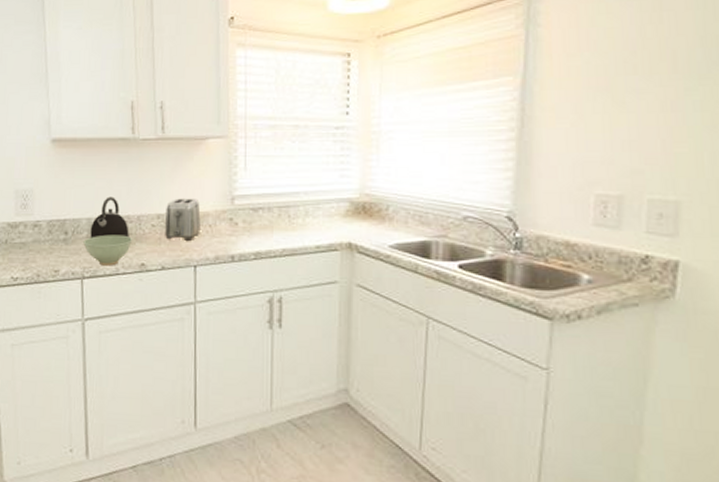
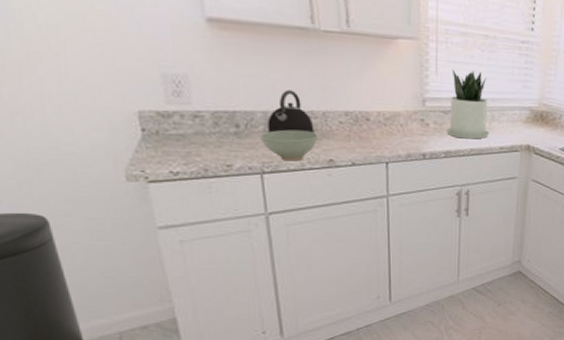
toaster: present [164,198,201,241] -> none [353,97,392,139]
planter: none [256,164,304,238] -> present [446,69,490,139]

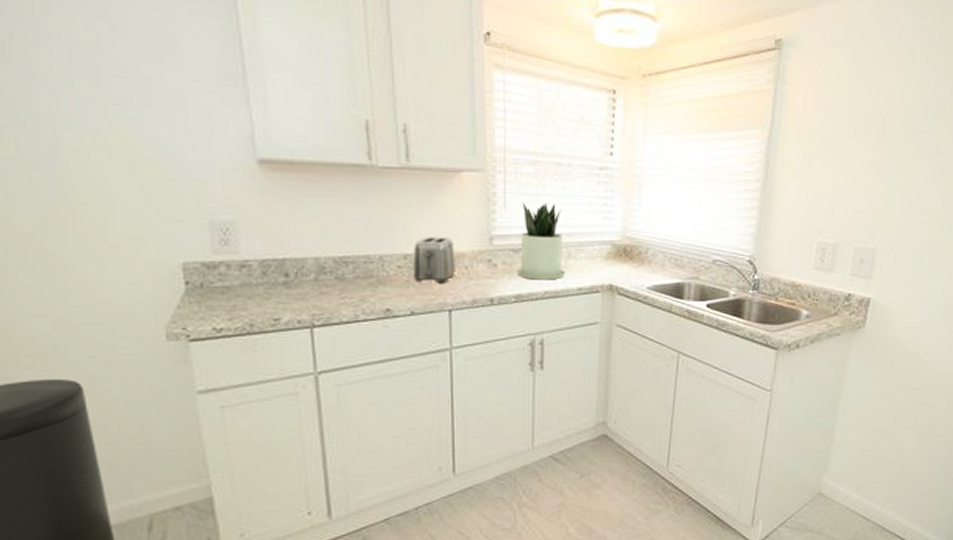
bowl: present [260,129,319,162] -> none [311,277,375,312]
kettle: present [267,90,314,134] -> none [319,233,370,281]
toaster: none [353,97,392,139] -> present [412,237,455,283]

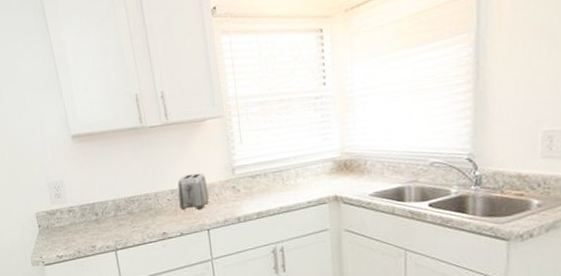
planter: present [516,202,566,280] -> none [254,134,296,199]

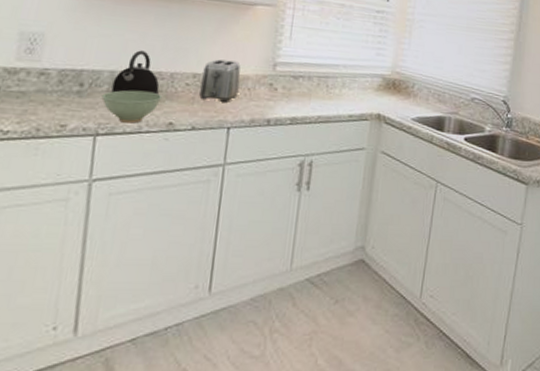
bowl: none [112,210,154,238] -> present [102,90,163,124]
kettle: none [116,179,150,217] -> present [111,50,160,95]

